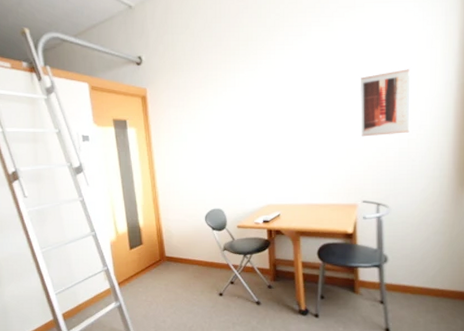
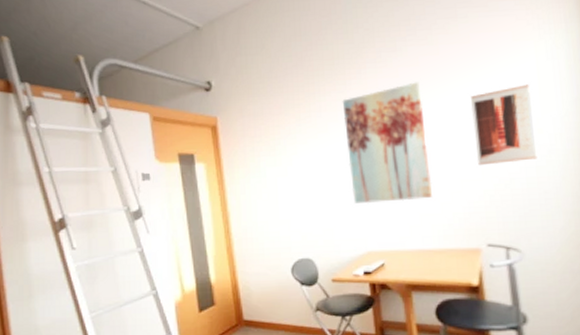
wall art: none [253,63,323,165] -> present [342,82,432,203]

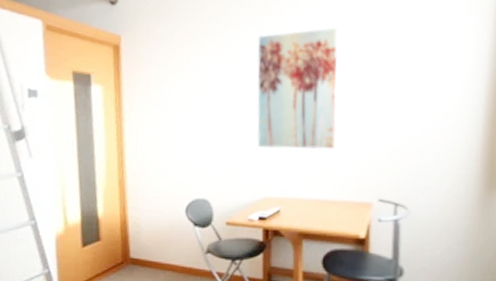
wall art: present [471,84,538,166] -> none [381,45,439,122]

